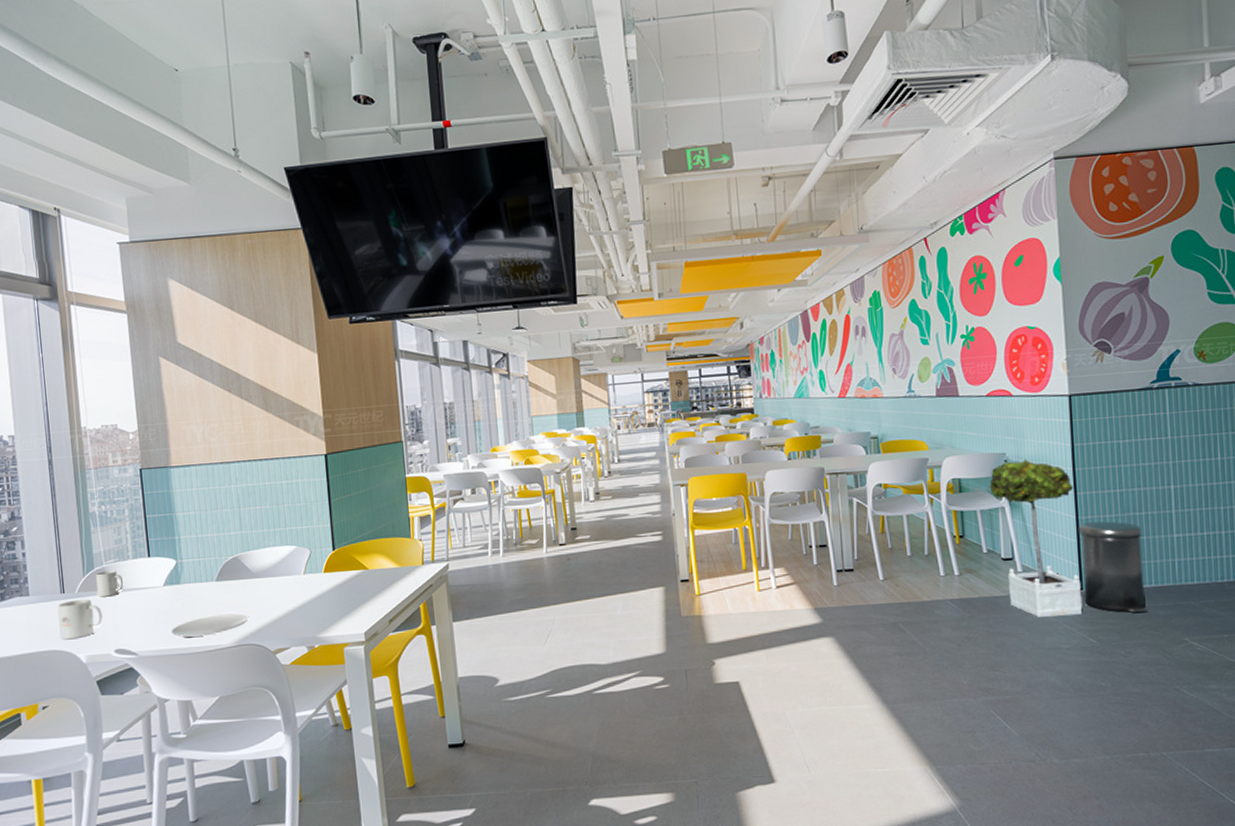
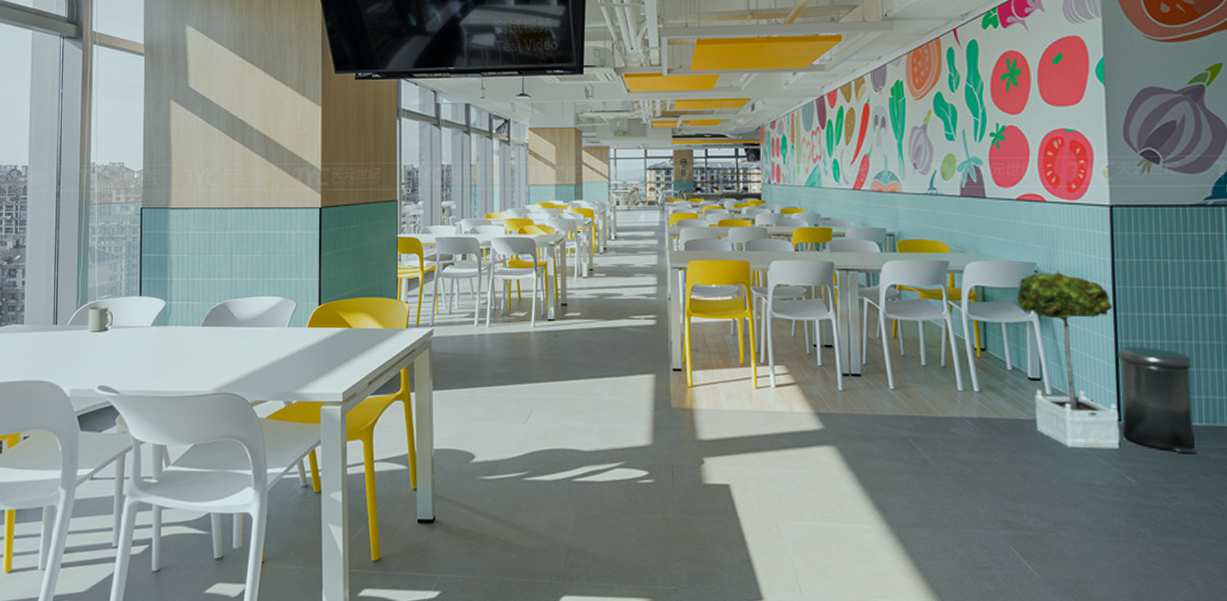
mug: present [57,598,103,640] -> none [47,331,90,372]
plate: present [171,613,249,637] -> none [153,360,231,381]

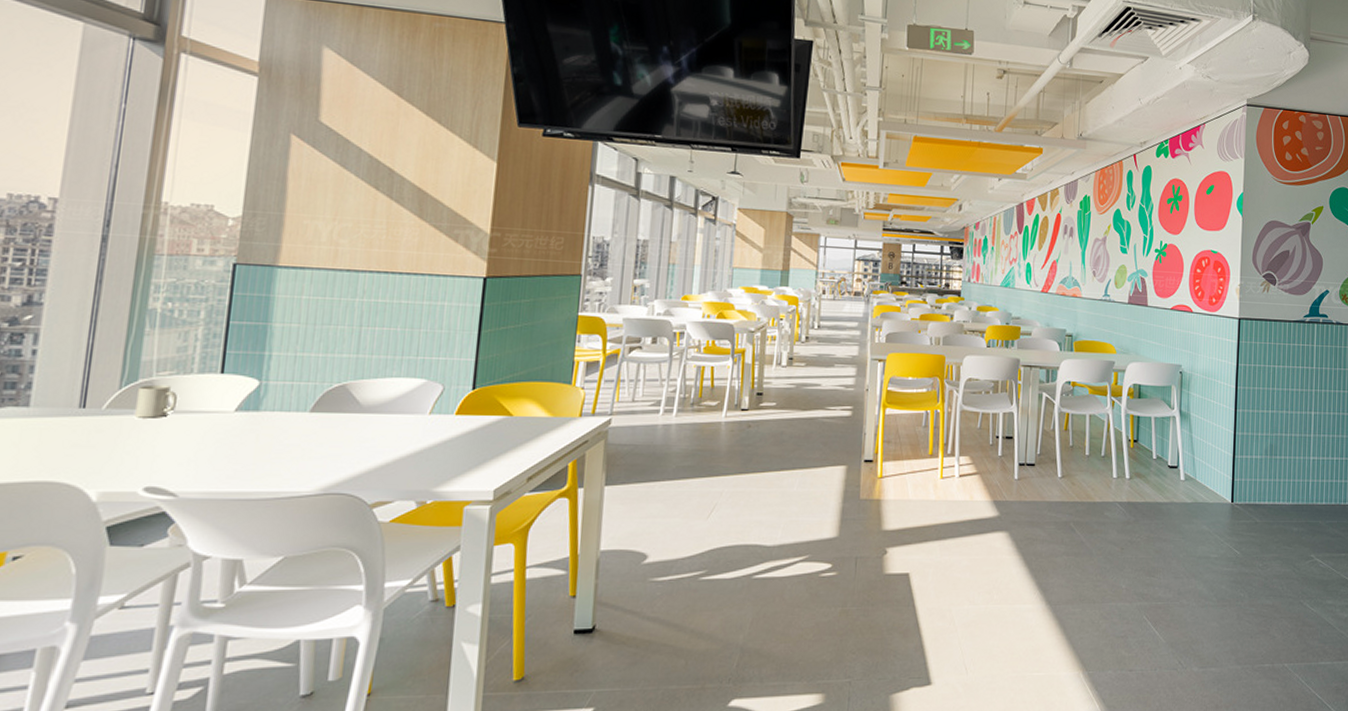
potted tree: present [1016,270,1120,449] -> none [1164,372,1235,526]
pedal bin: present [1115,347,1198,453] -> none [1233,439,1285,527]

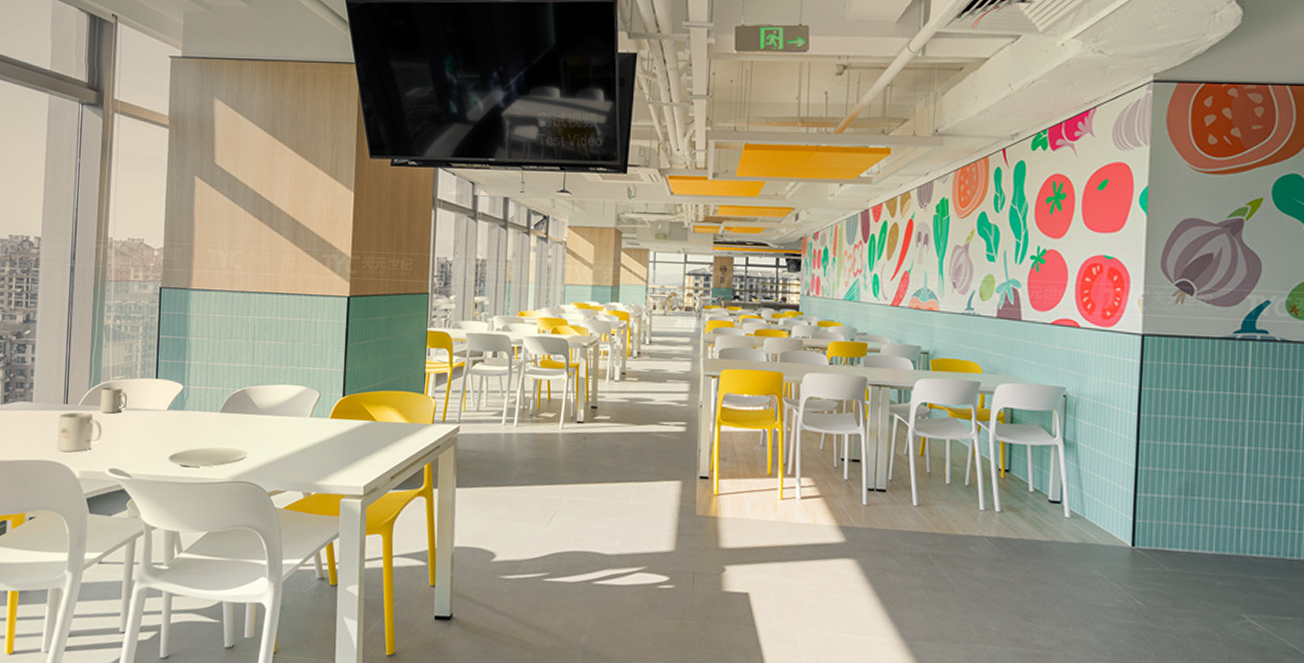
mug: none [63,417,136,470] -> present [56,411,102,453]
plate: none [232,453,346,479] -> present [168,446,249,467]

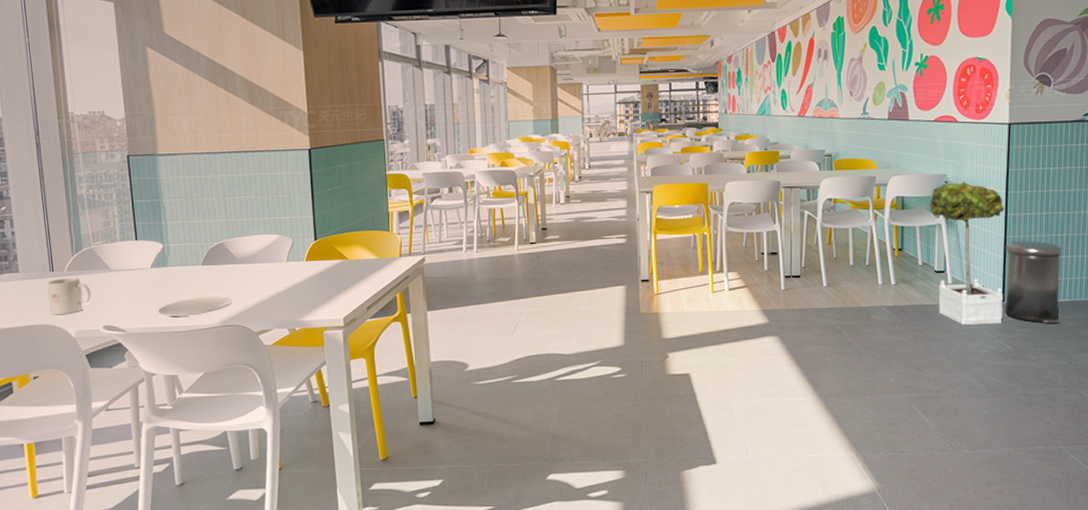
cup: present [99,386,128,414] -> none [84,251,112,277]
potted tree: none [1043,396,1137,573] -> present [929,180,1005,325]
pedal bin: none [1134,474,1206,580] -> present [1004,241,1061,323]

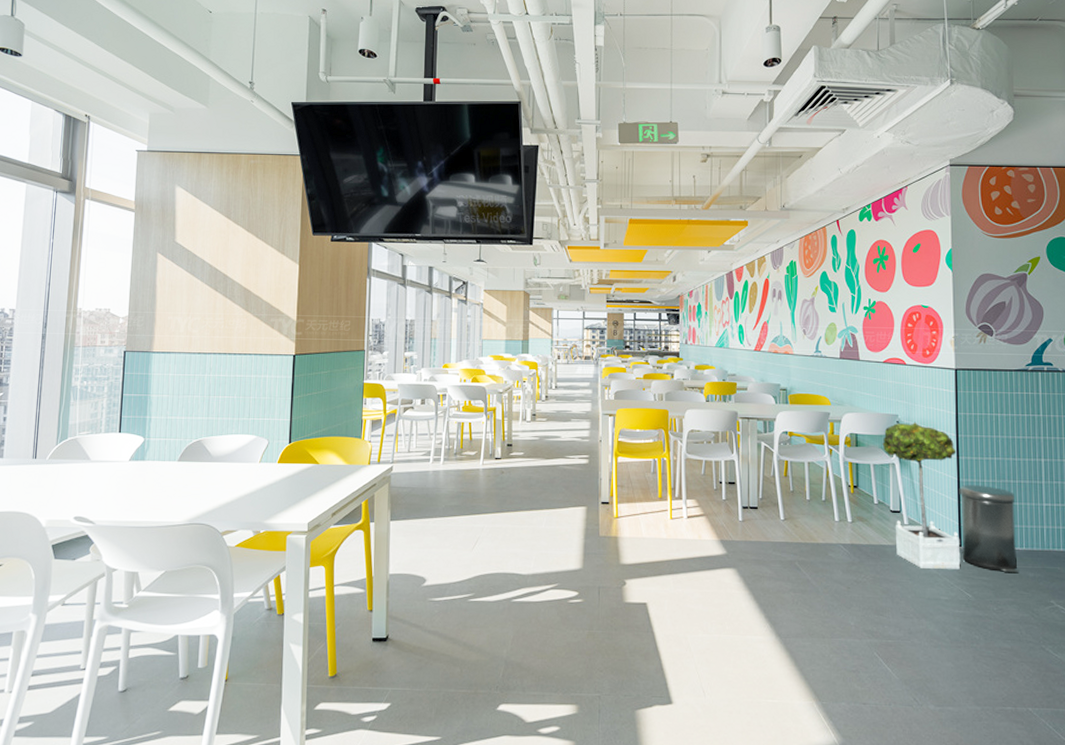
mug: present [46,277,91,316] -> none [24,465,68,503]
plate: present [157,296,234,317] -> none [129,493,204,512]

